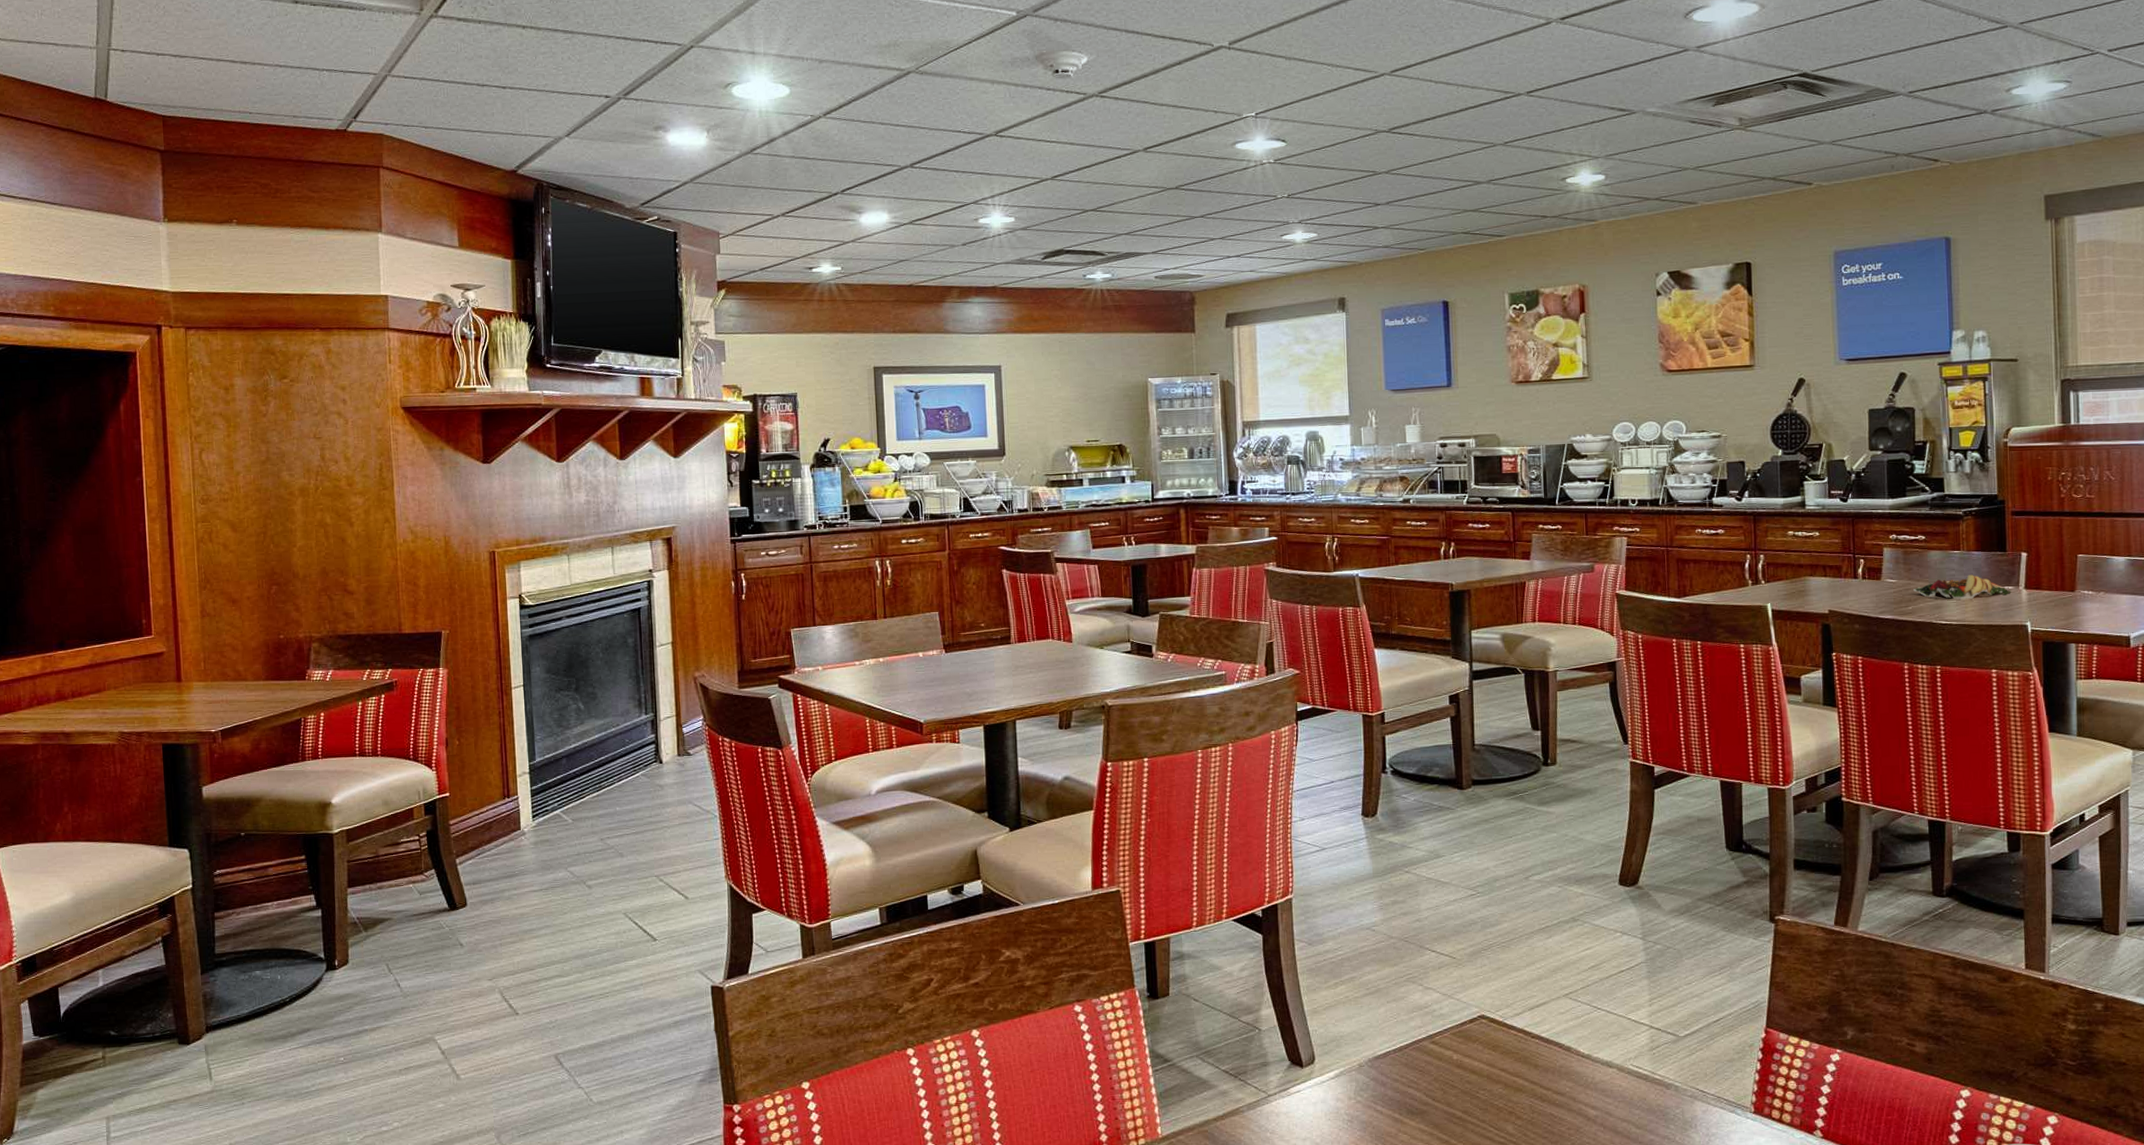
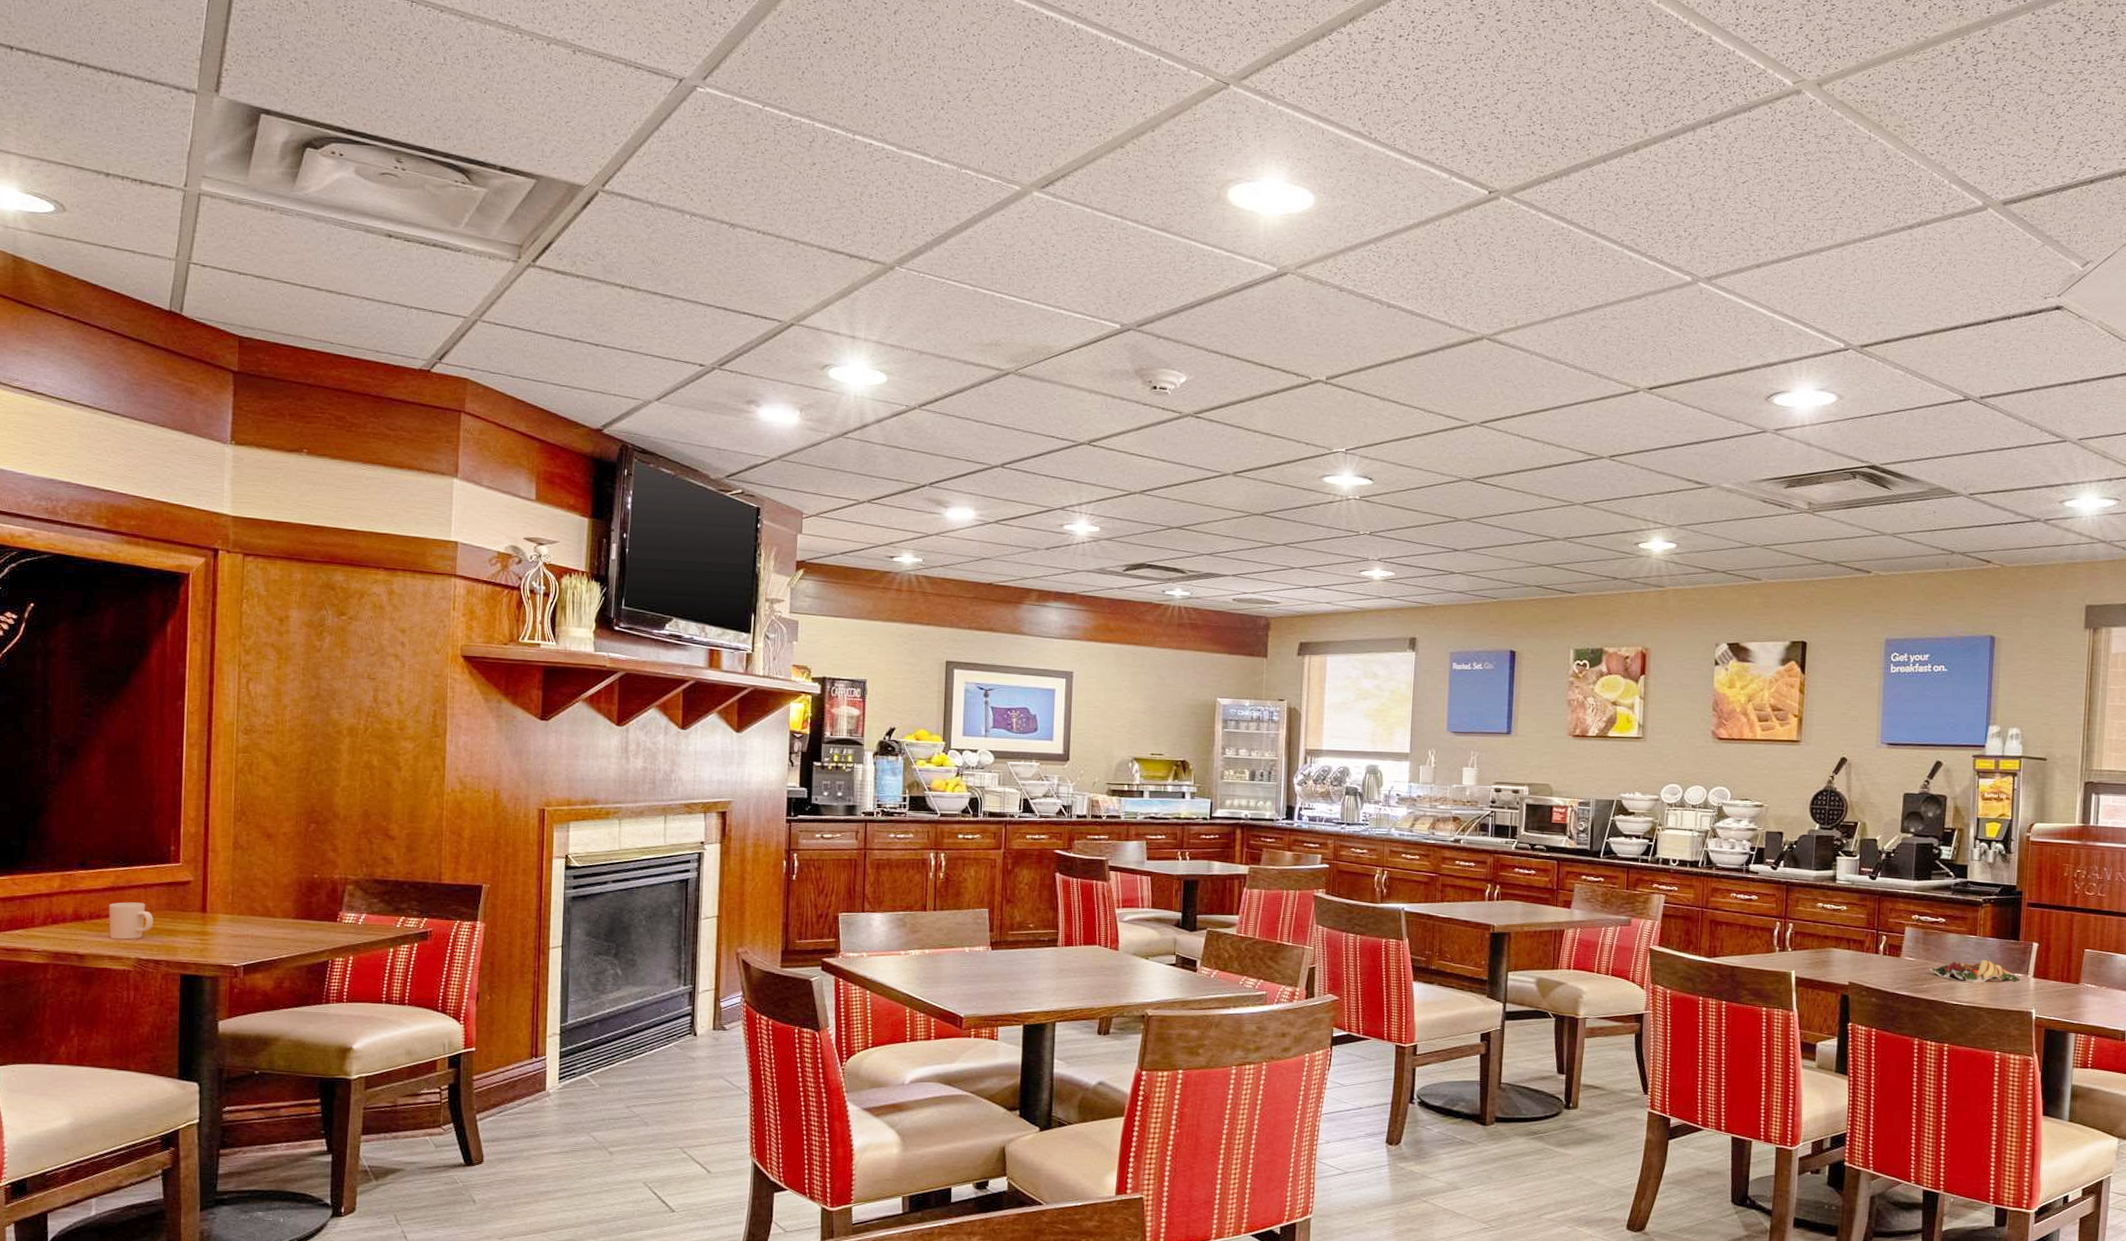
mug: none [89,677,133,716] -> present [109,902,154,941]

